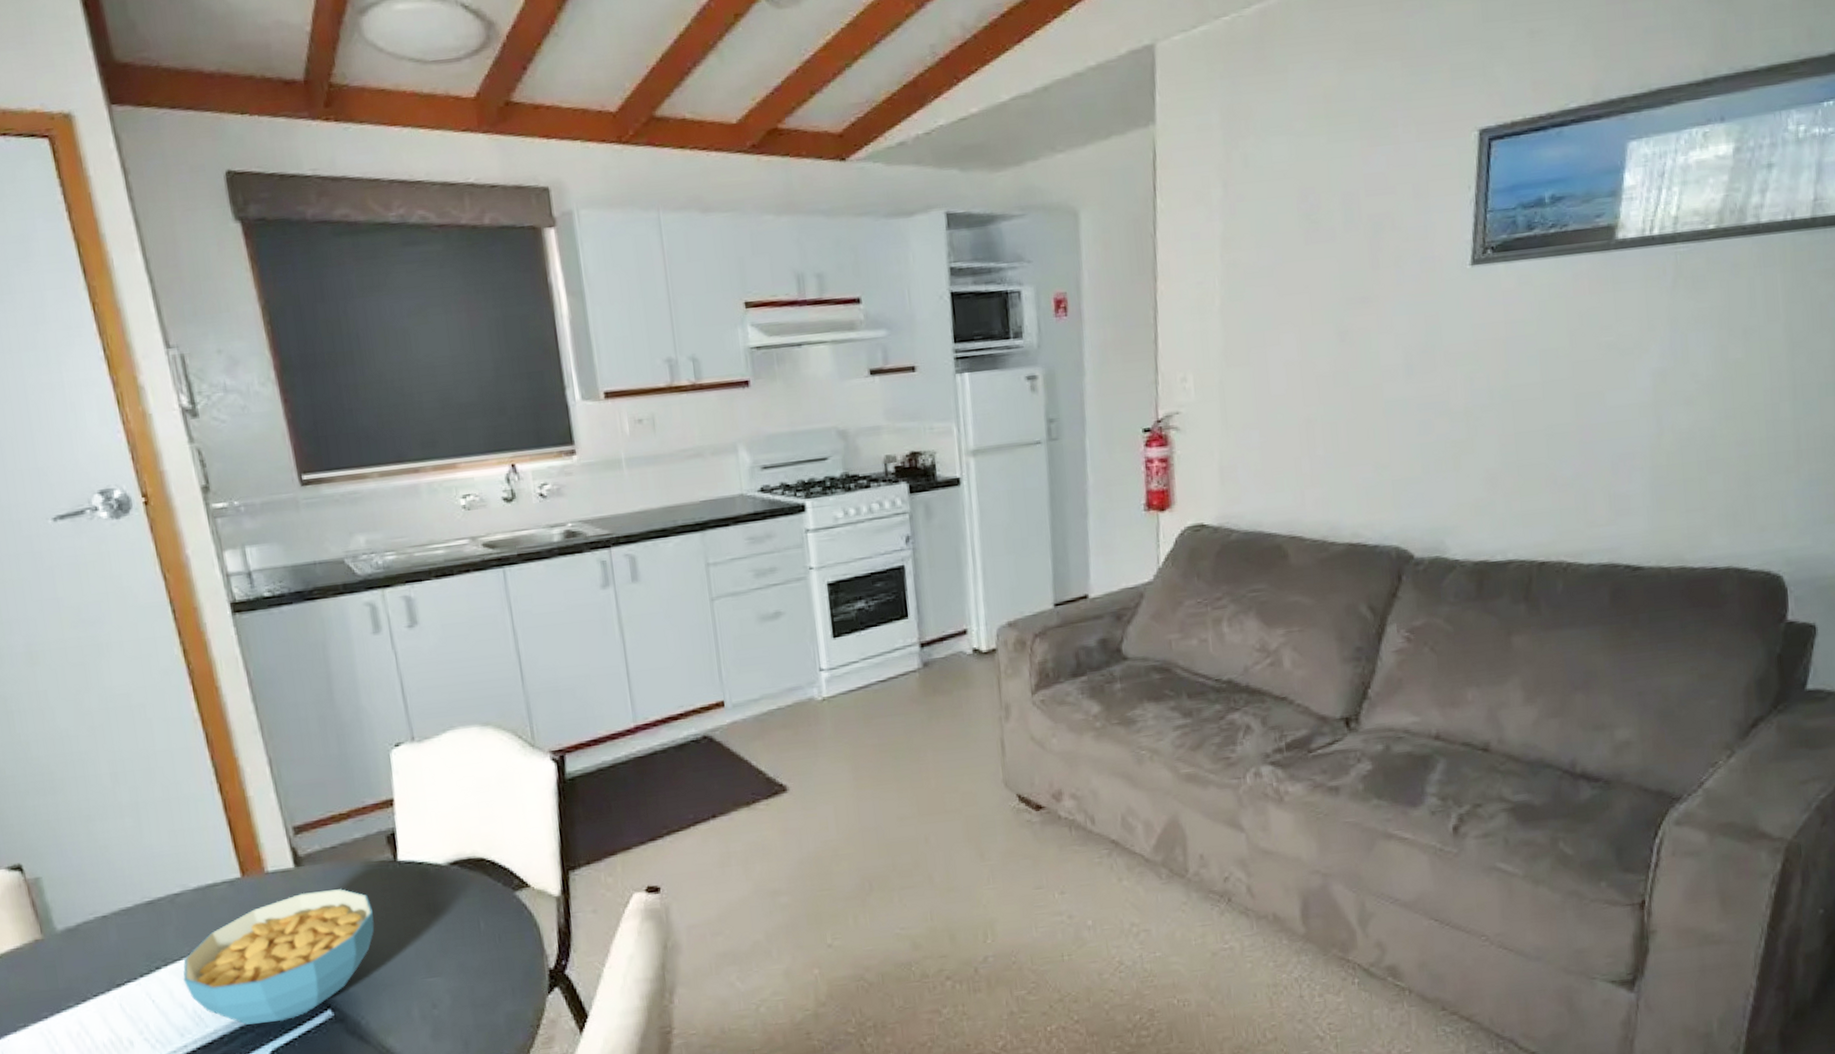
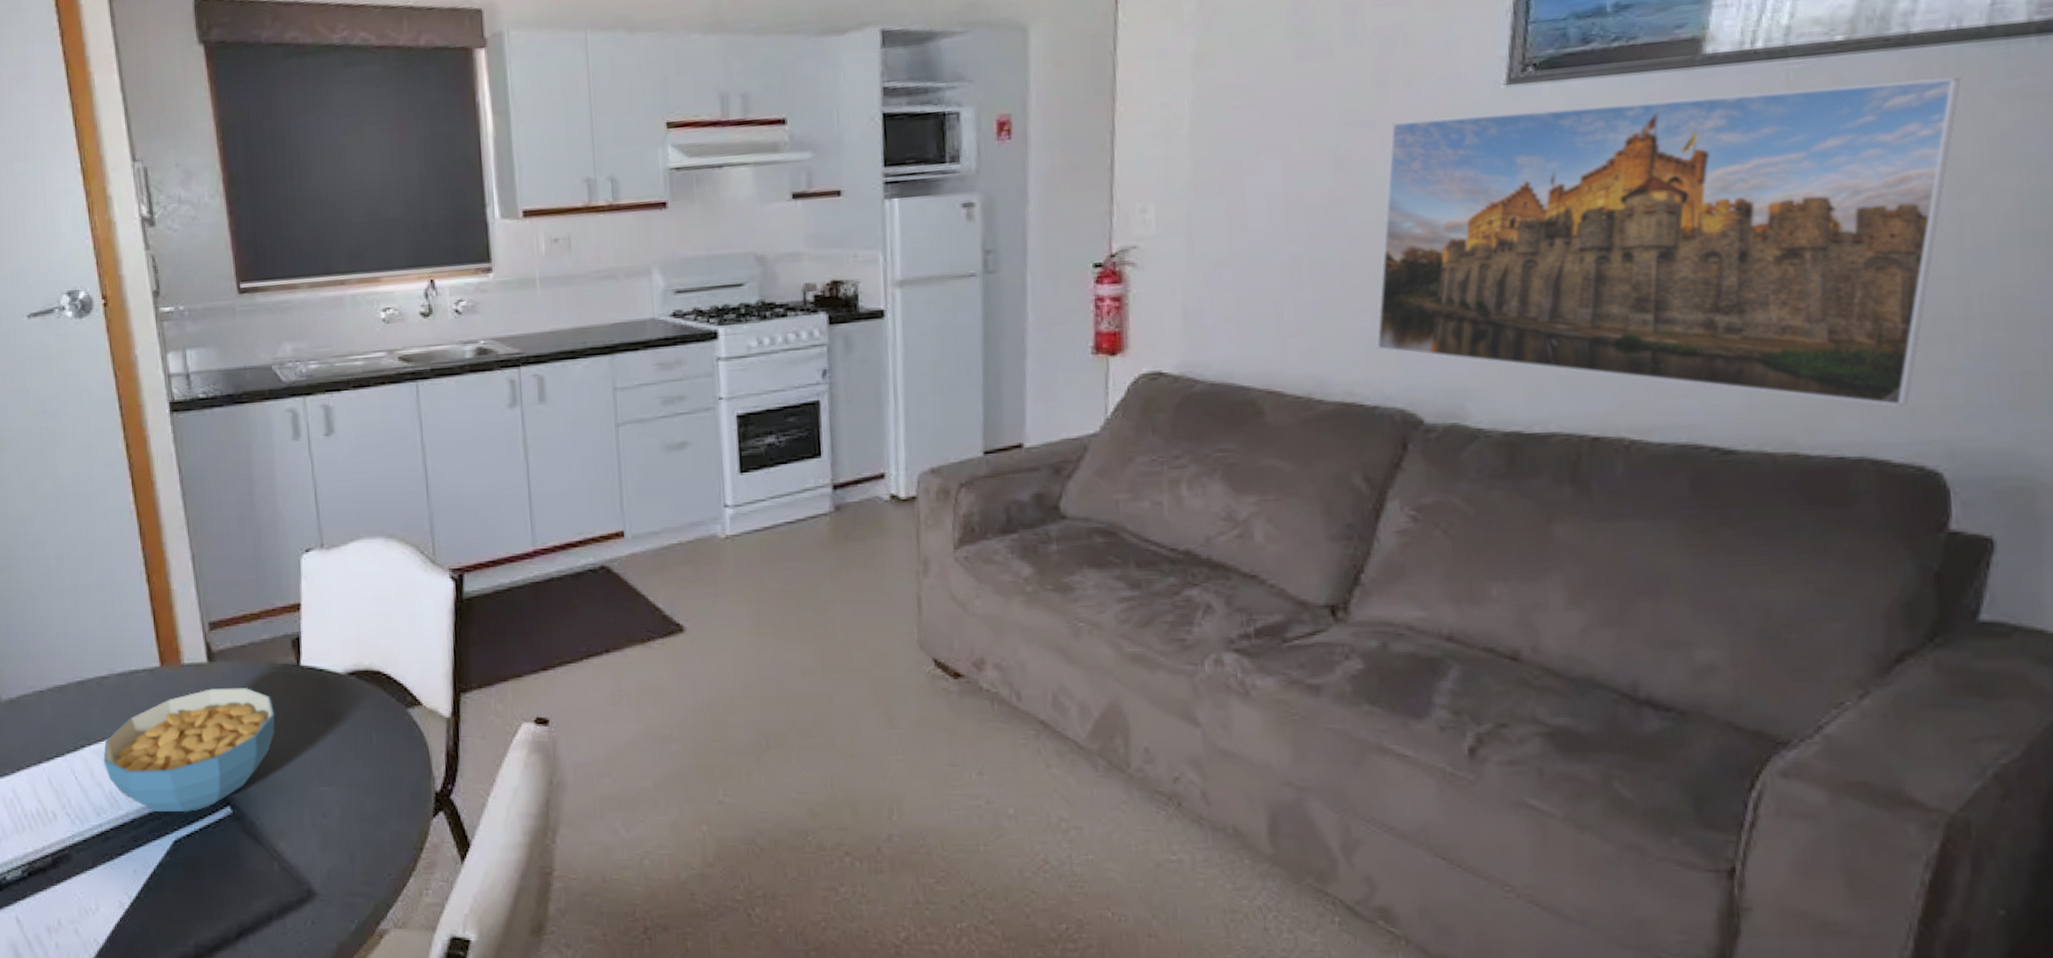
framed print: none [1375,259,1794,525] -> present [1376,77,1961,407]

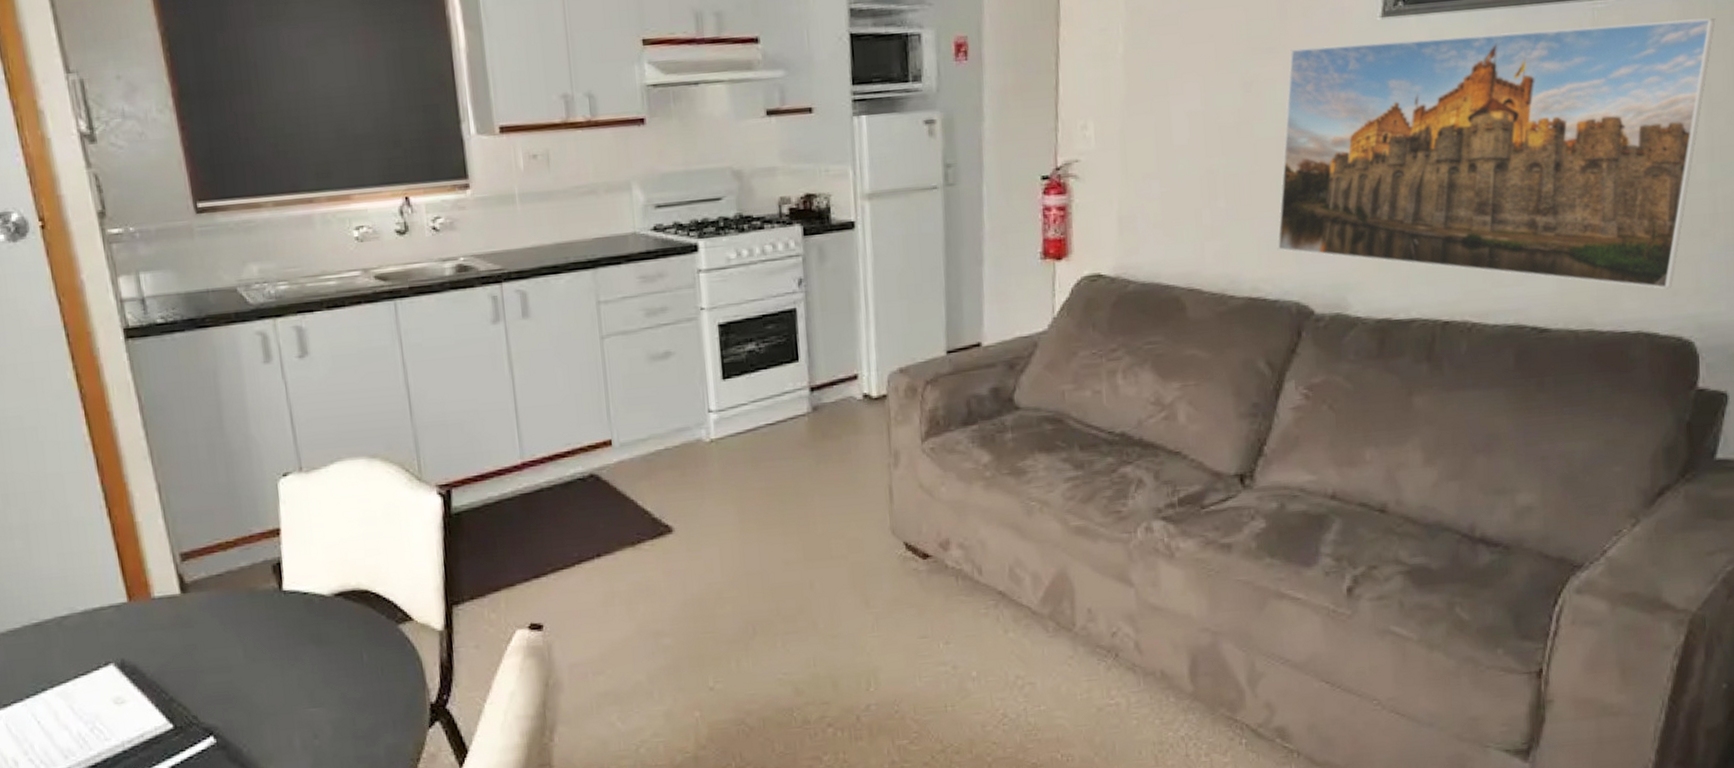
cereal bowl: present [103,687,275,813] -> none [68,615,259,749]

